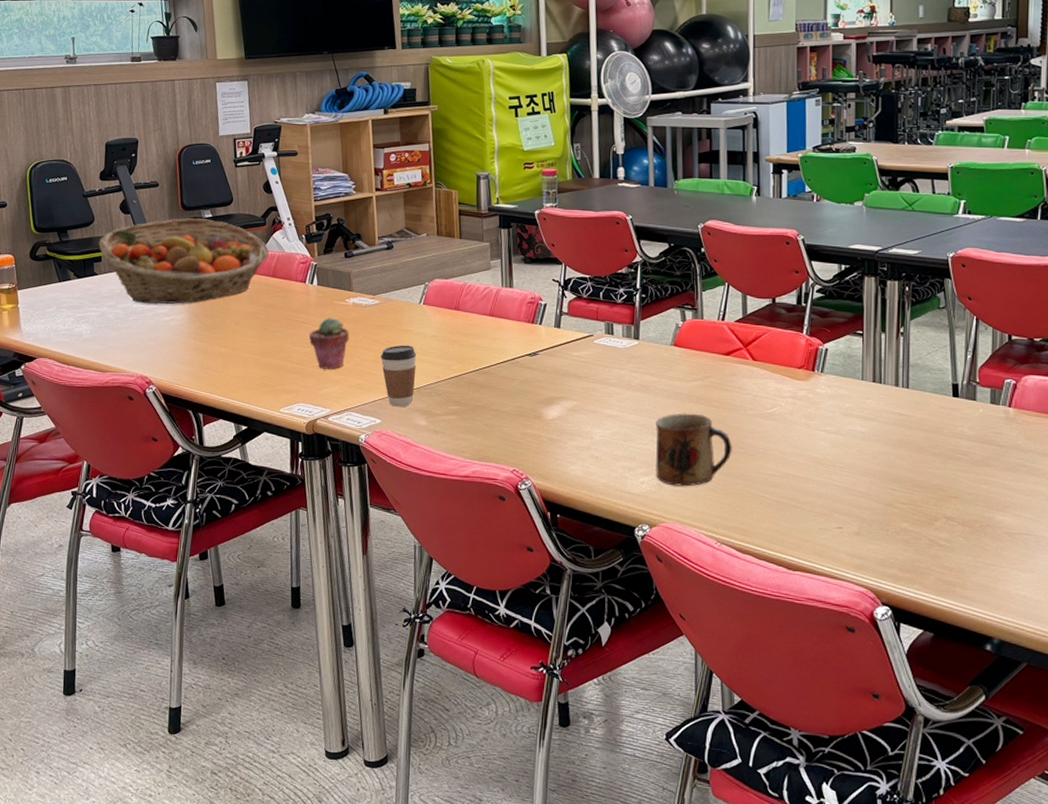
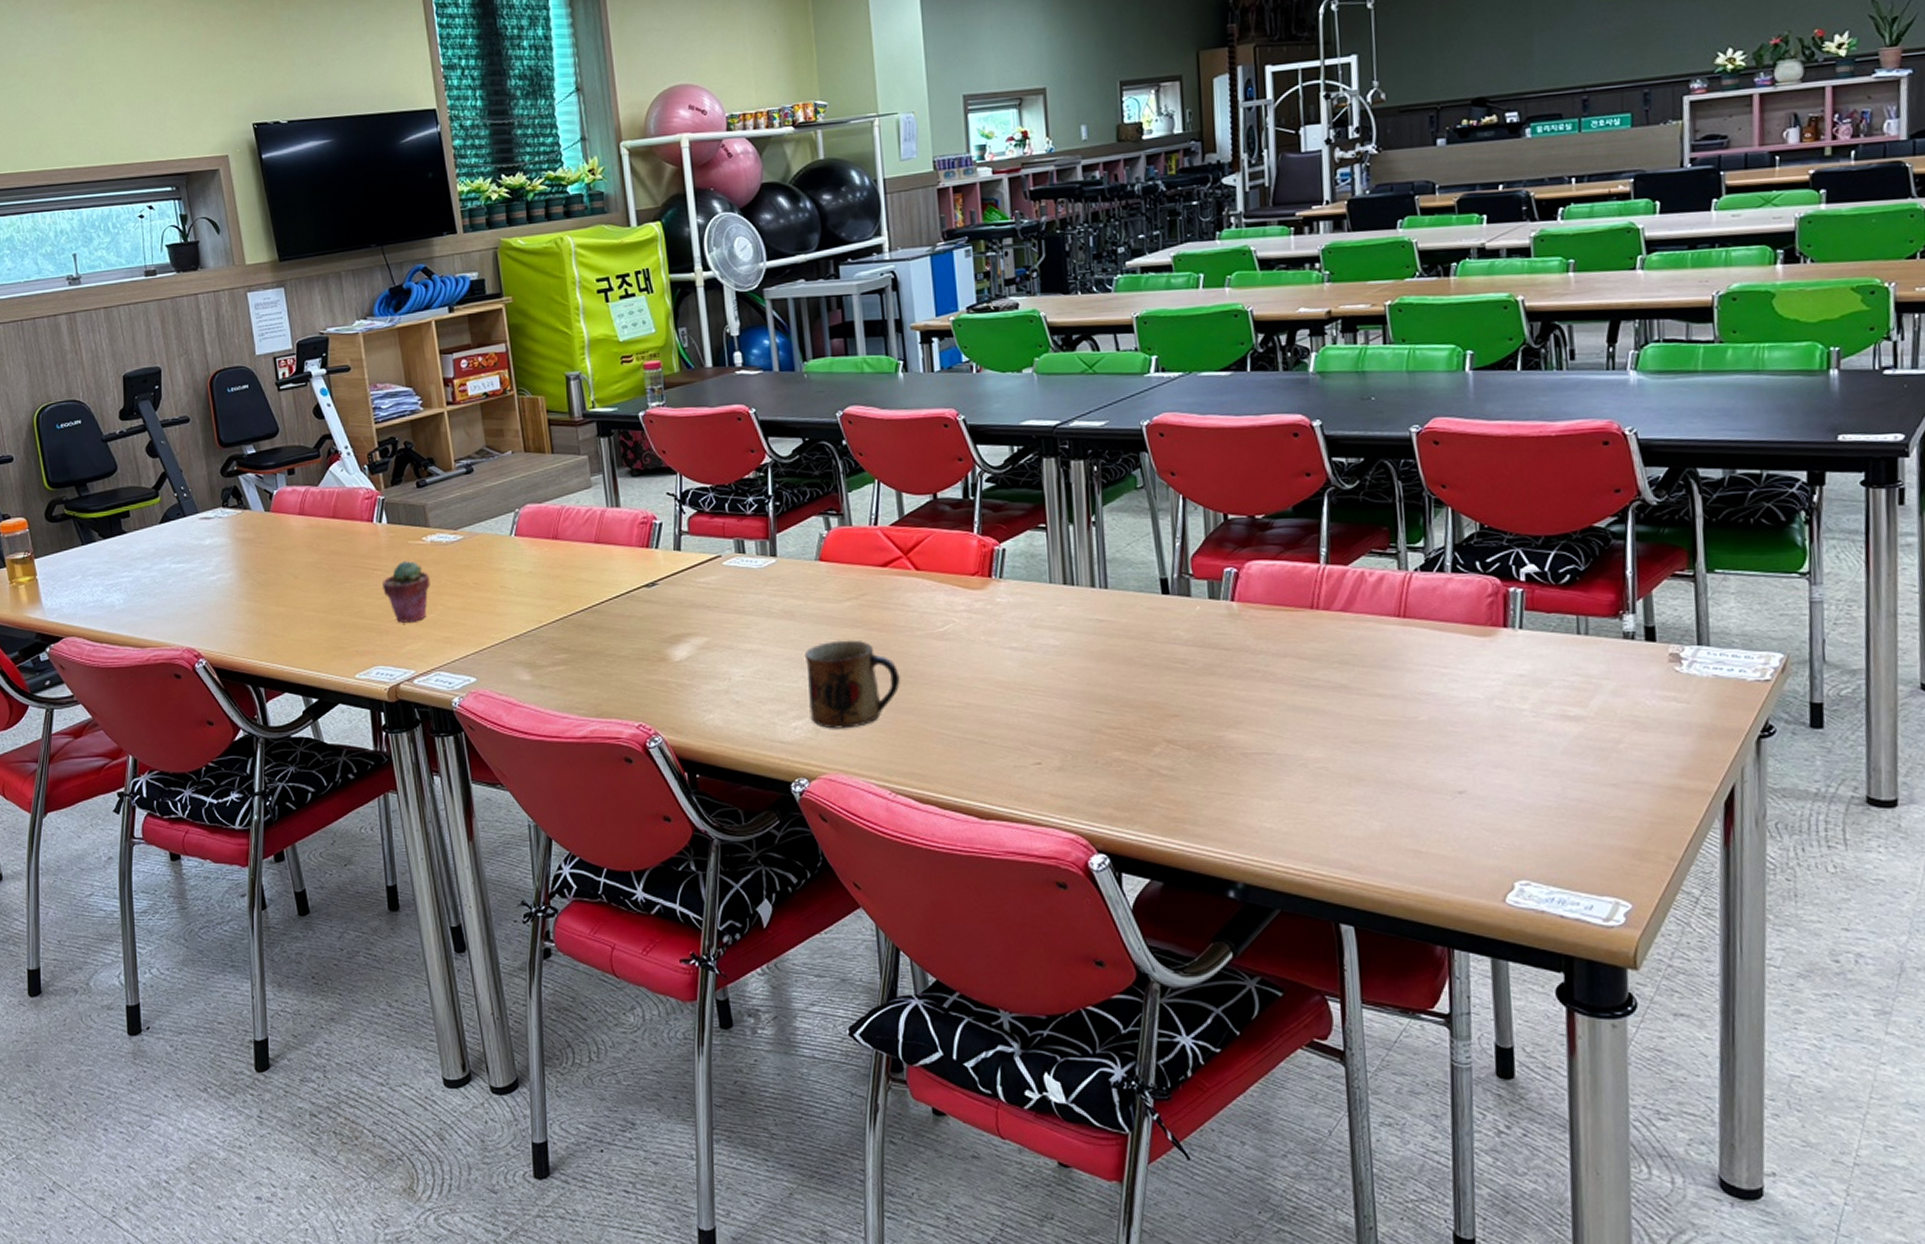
fruit basket: present [99,218,269,304] -> none [125,455,326,563]
coffee cup: present [381,345,417,407] -> none [469,586,513,661]

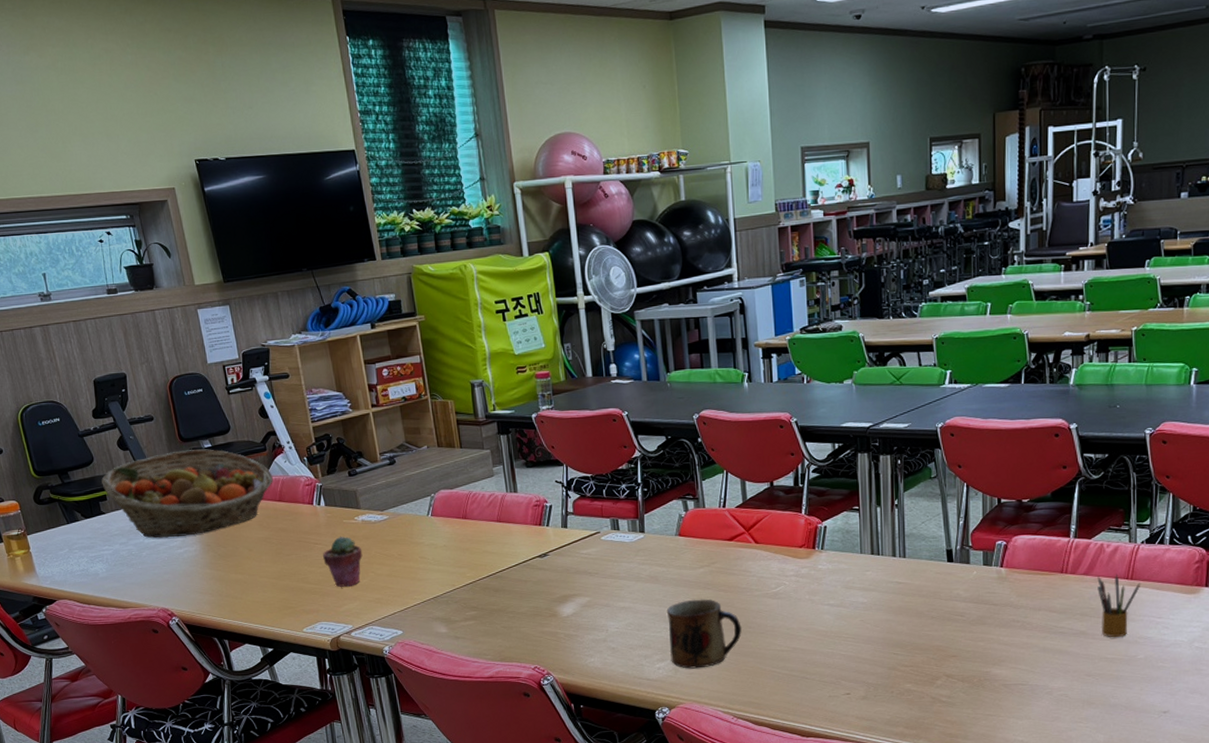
fruit basket: none [125,455,326,563] -> present [101,449,273,538]
pencil box: none [1359,610,1418,692] -> present [1097,574,1141,637]

